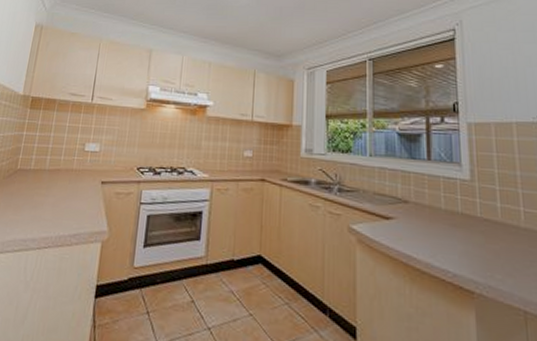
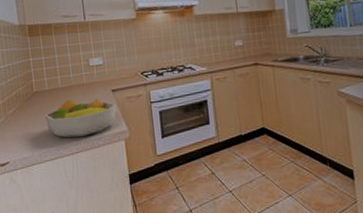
fruit bowl: none [20,184,102,231] -> present [44,98,117,138]

